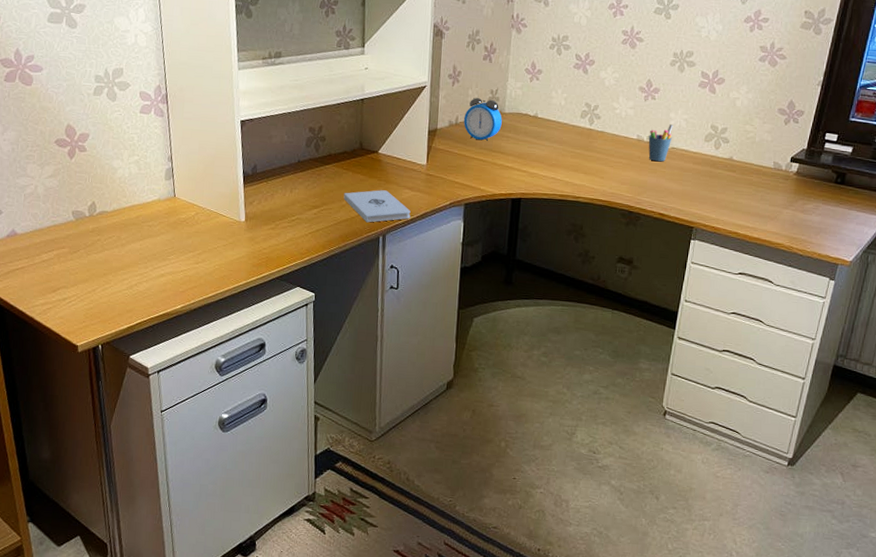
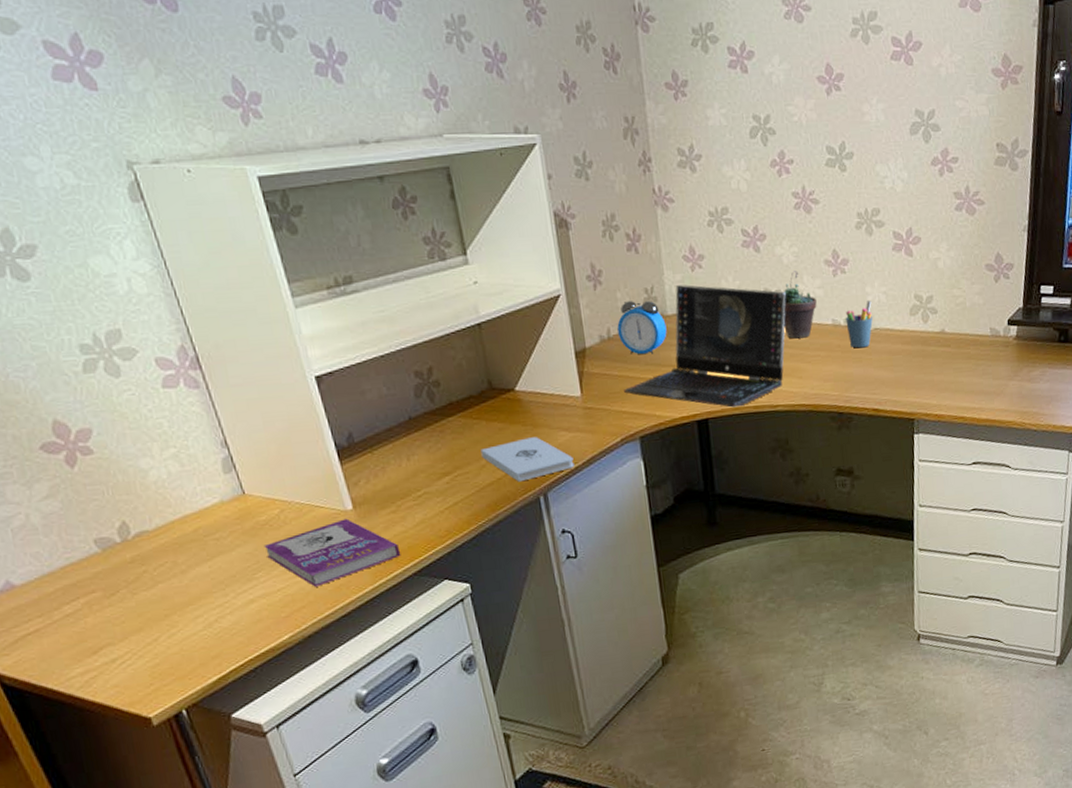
book: none [179,227,271,274] -> present [263,518,401,587]
laptop computer: none [460,91,602,193] -> present [624,285,786,408]
succulent plant: none [596,92,627,147] -> present [783,271,817,339]

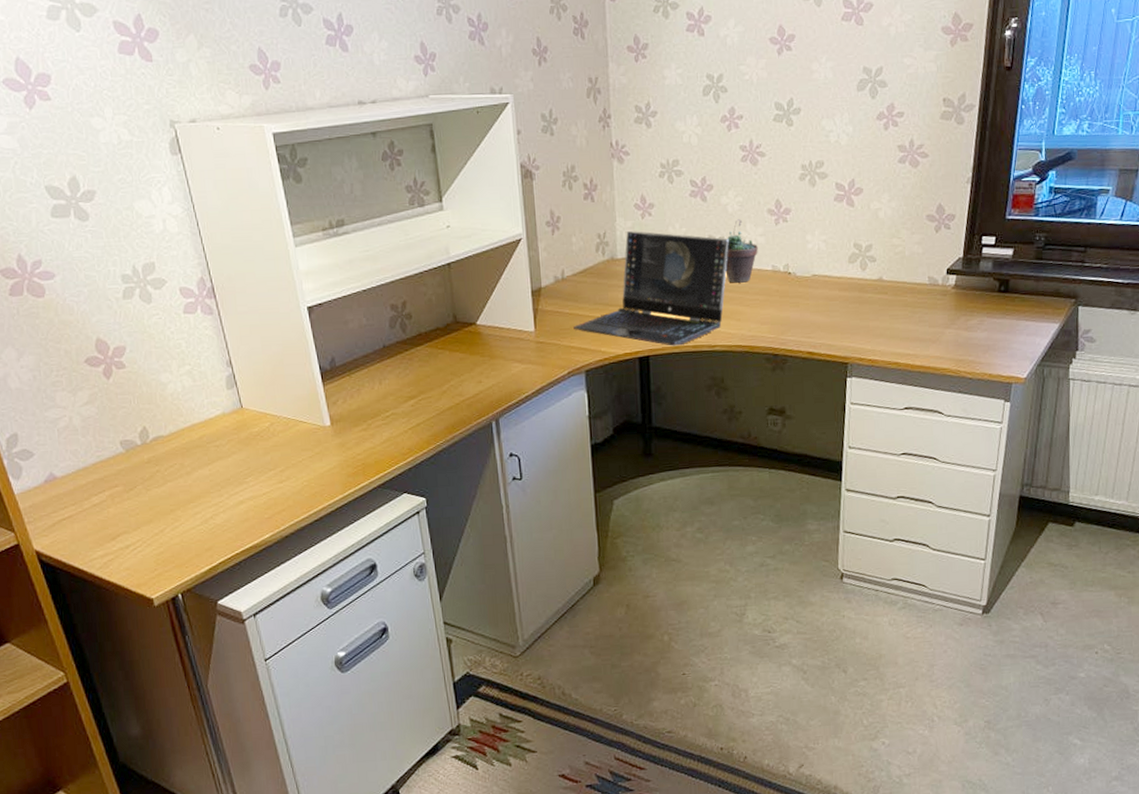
book: present [263,518,401,587] -> none [254,433,369,493]
notepad: present [480,437,574,482] -> none [443,367,525,408]
alarm clock: present [617,301,667,355] -> none [571,245,616,295]
pen holder: present [845,301,873,348] -> none [785,248,812,294]

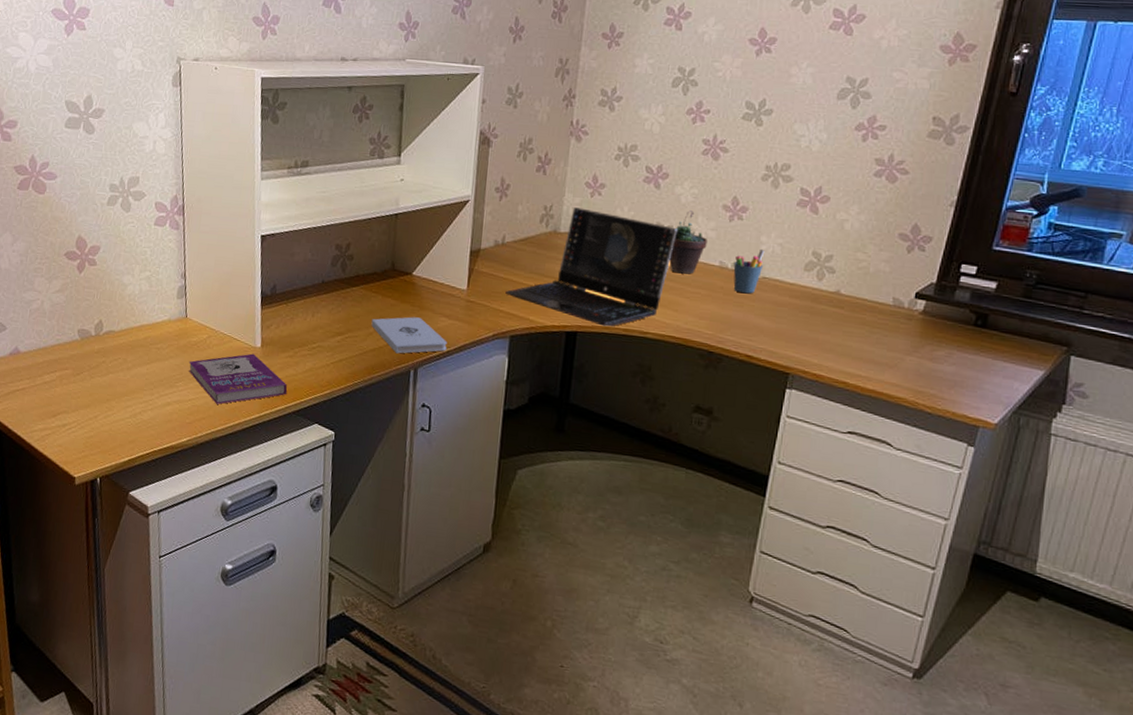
book: none [254,433,369,493] -> present [189,353,288,405]
notepad: none [443,367,525,408] -> present [371,317,447,354]
pen holder: none [785,248,812,294] -> present [733,250,765,294]

